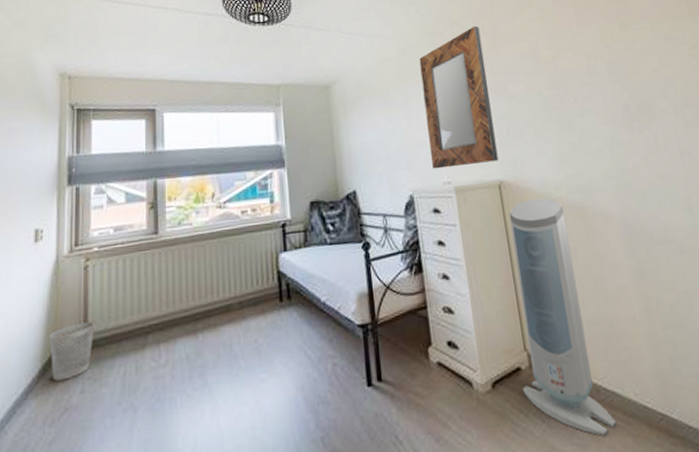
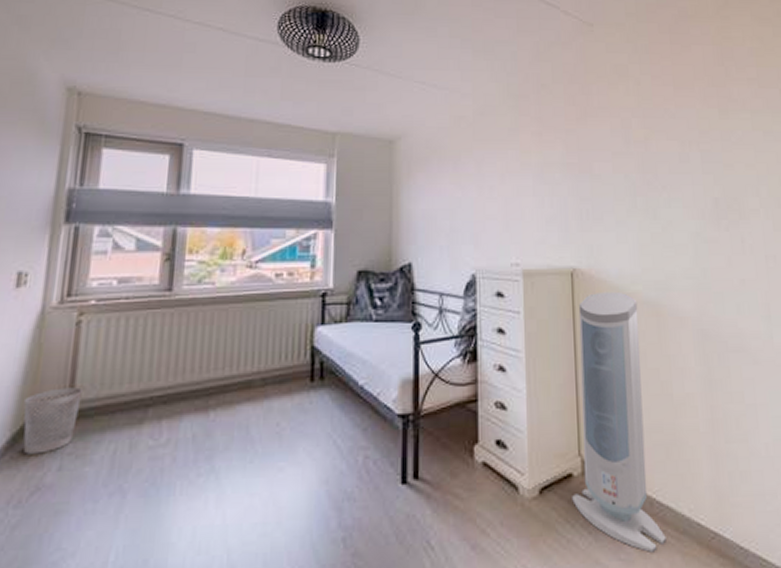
home mirror: present [419,25,499,169] -> none [499,92,574,248]

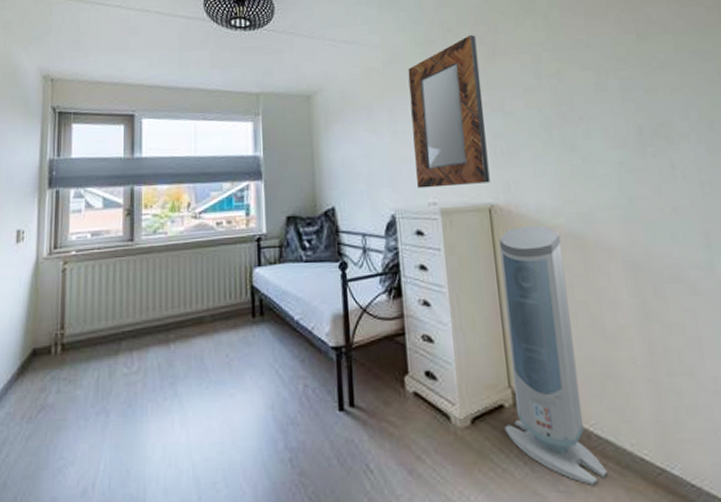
wastebasket: present [23,387,82,454] -> none [28,324,70,379]
home mirror: none [499,92,574,248] -> present [408,34,490,189]

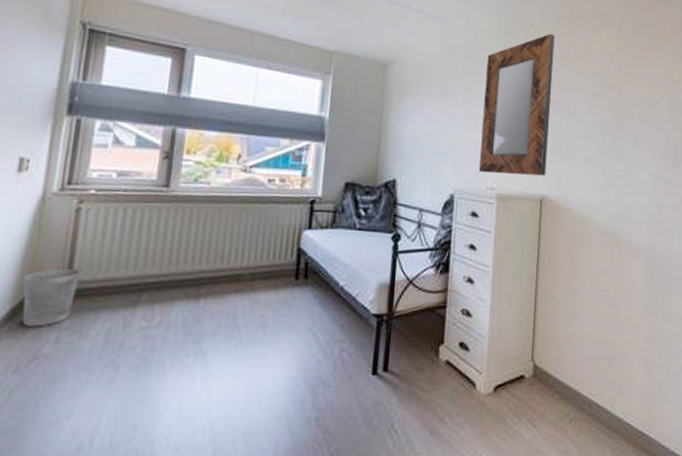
wastebasket: none [28,324,70,379] -> present [22,268,80,327]
air purifier: present [498,225,608,485] -> none [522,219,600,445]

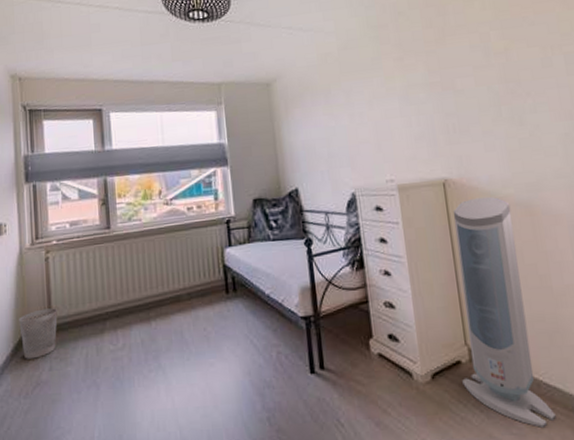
home mirror: present [479,33,555,176] -> none [362,16,444,167]
air purifier: none [522,219,600,445] -> present [452,196,556,428]

